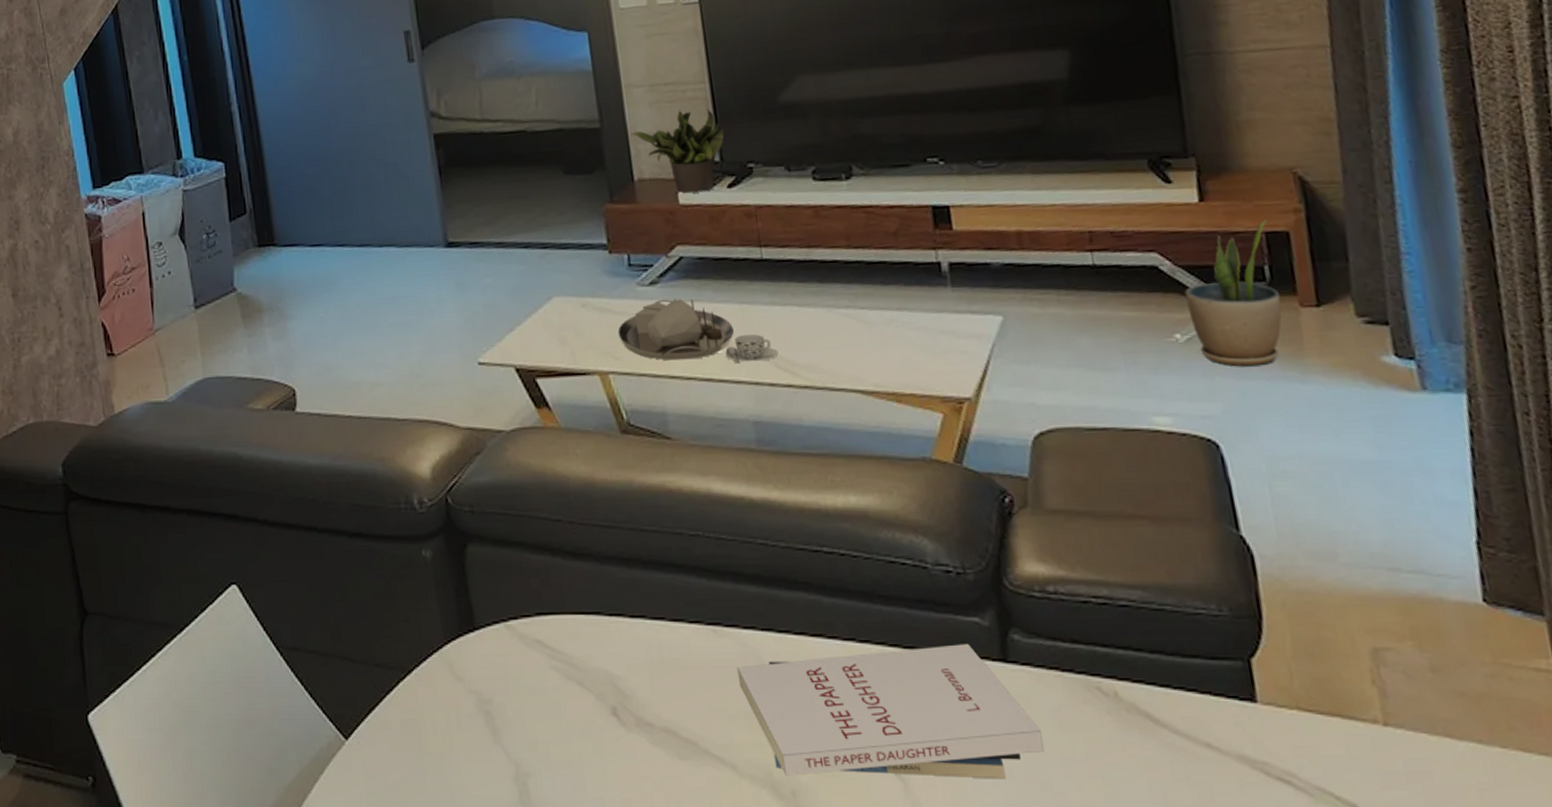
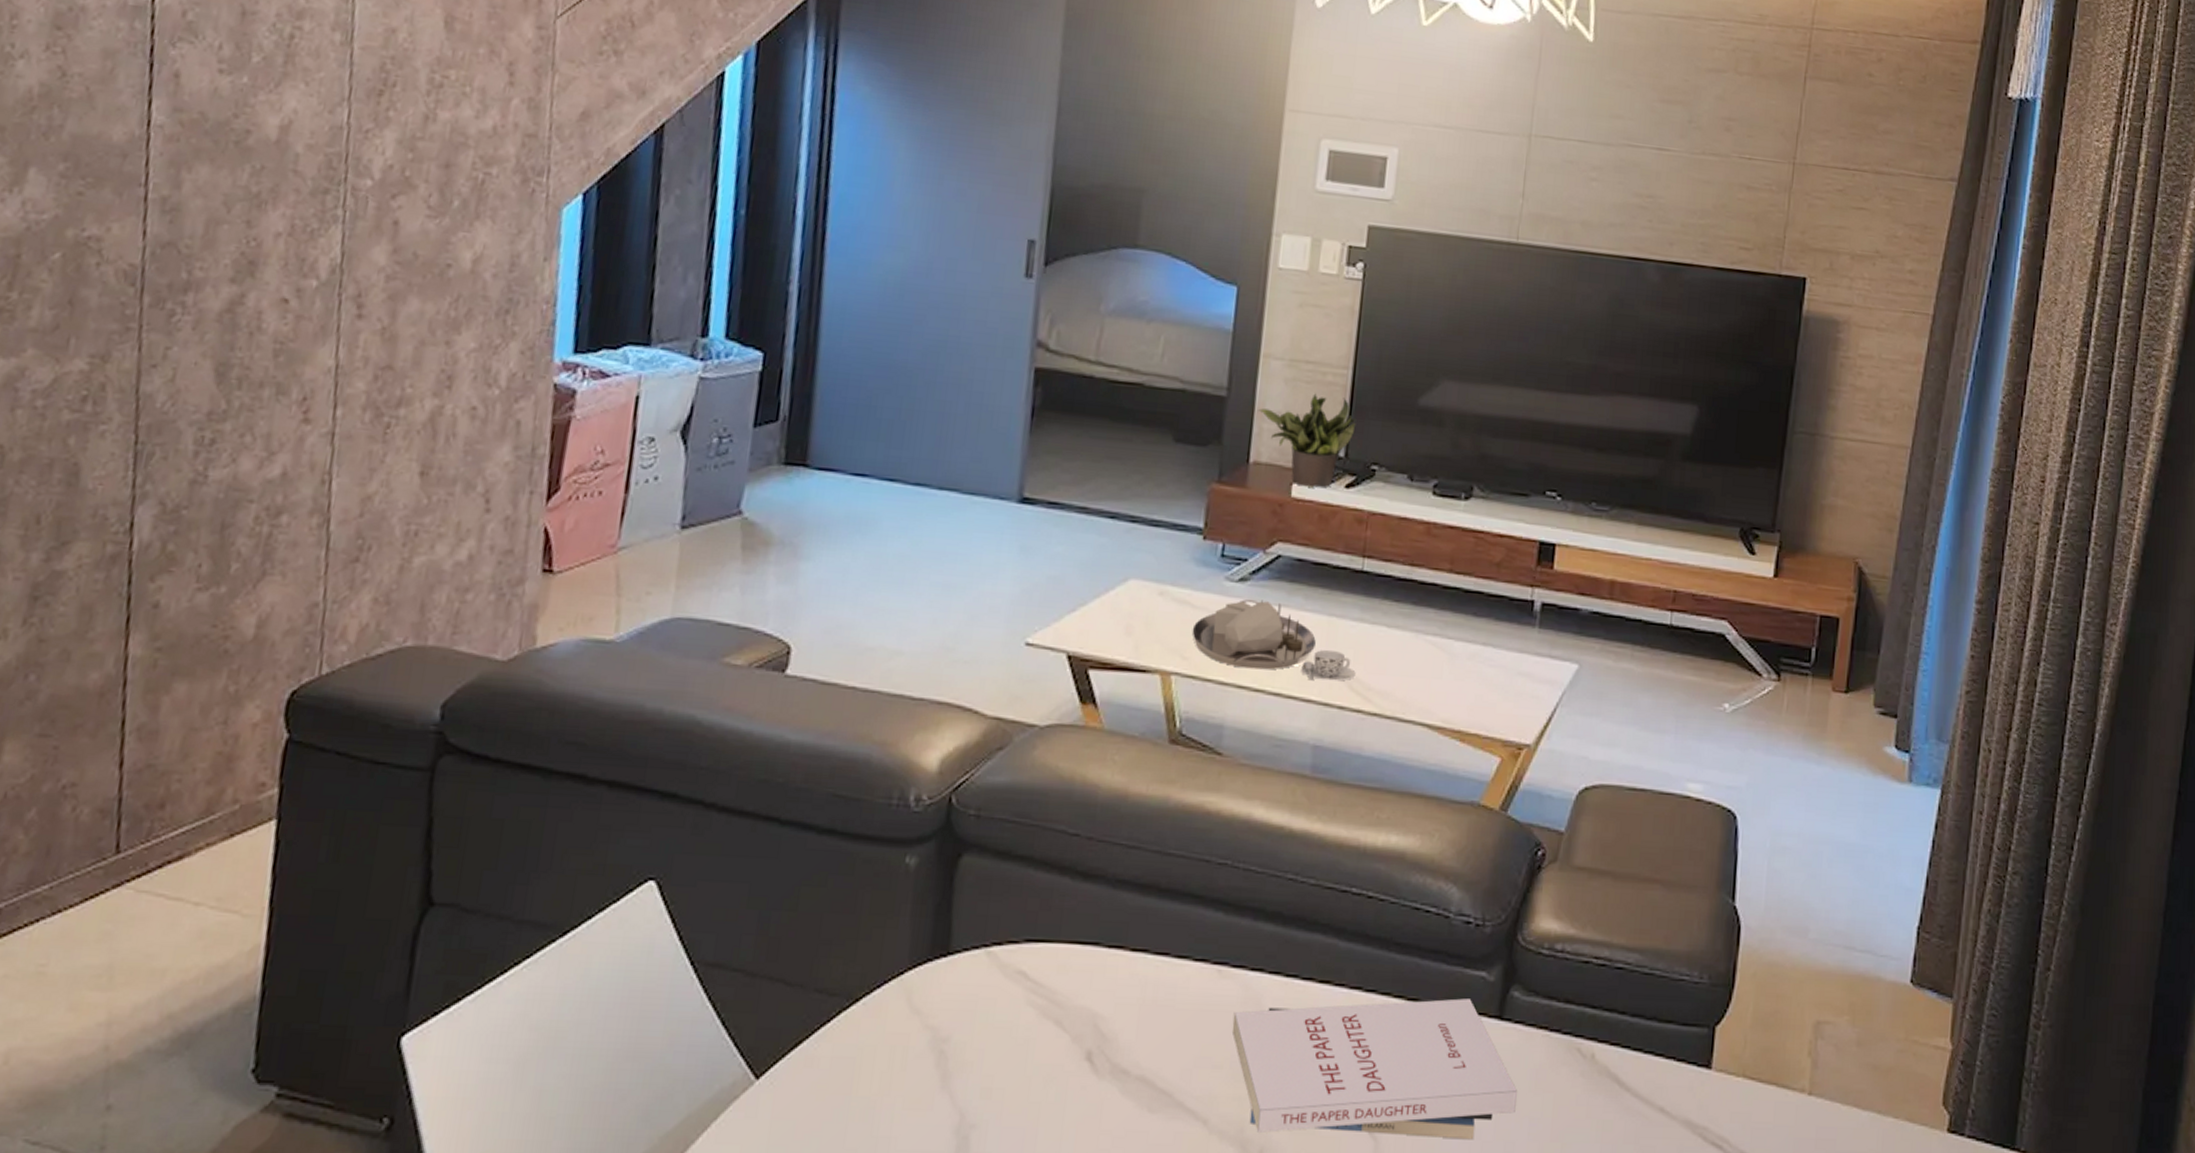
potted plant: present [1185,220,1282,367] -> none [1740,603,1825,743]

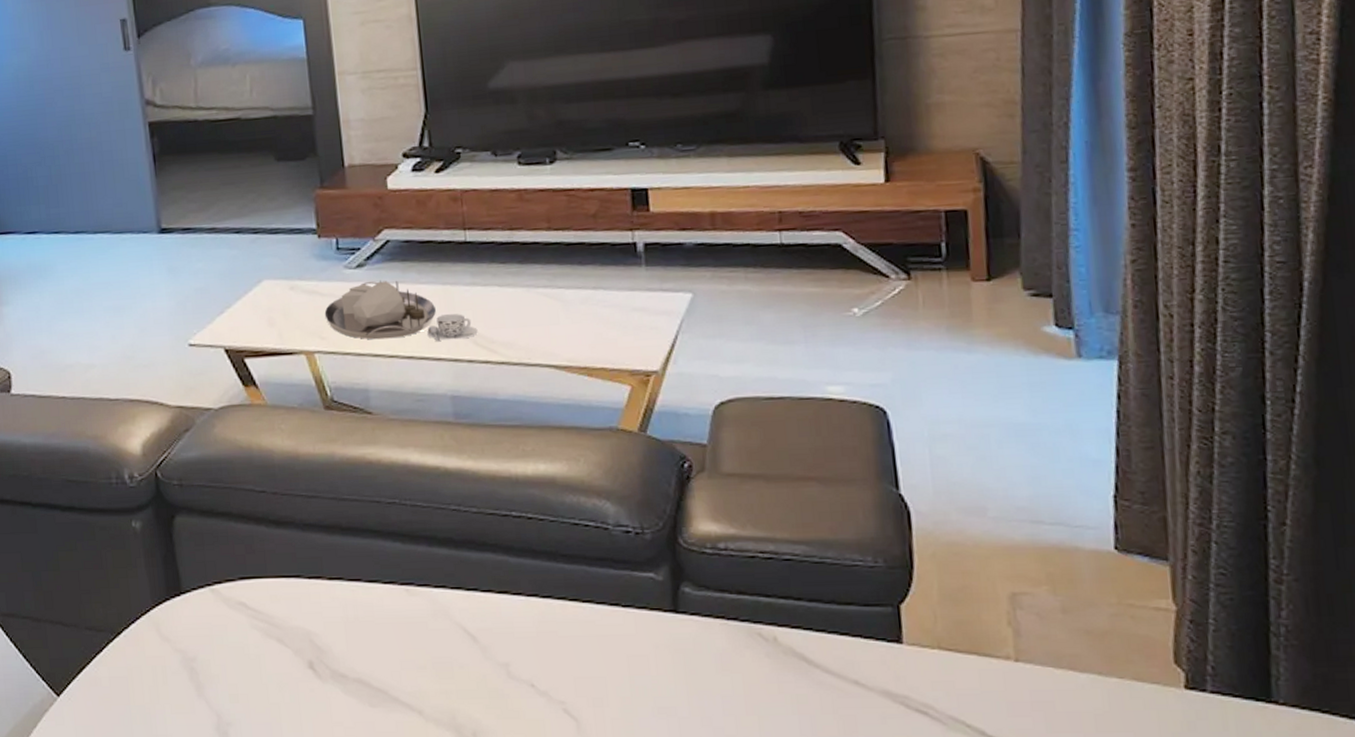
books: present [1231,998,1517,1140] -> none [426,597,706,719]
potted plant: present [1258,393,1356,488] -> none [343,95,434,179]

